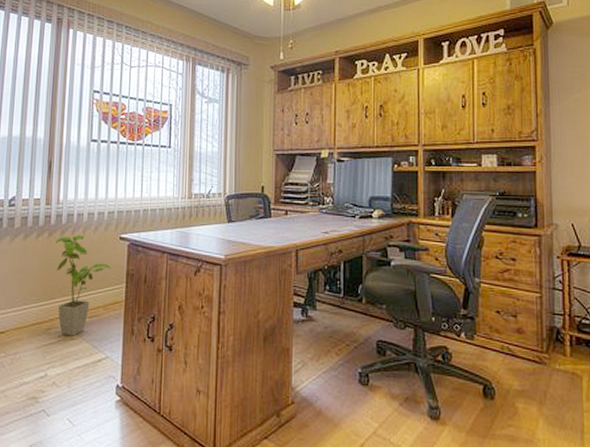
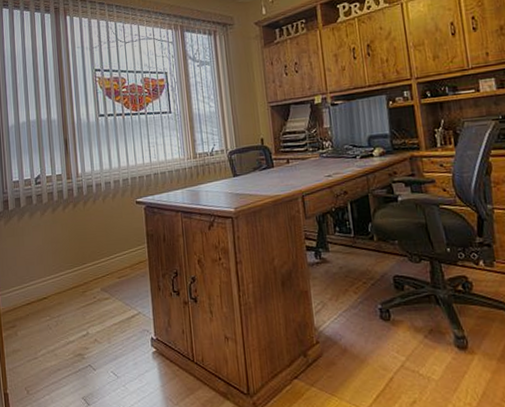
house plant: present [56,235,111,336] -> none [80,203,132,297]

